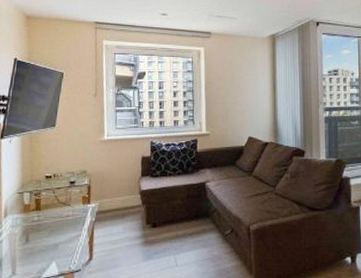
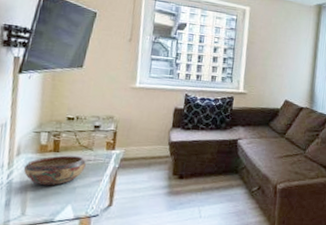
decorative bowl: none [11,213,65,244] -> present [23,155,86,186]

